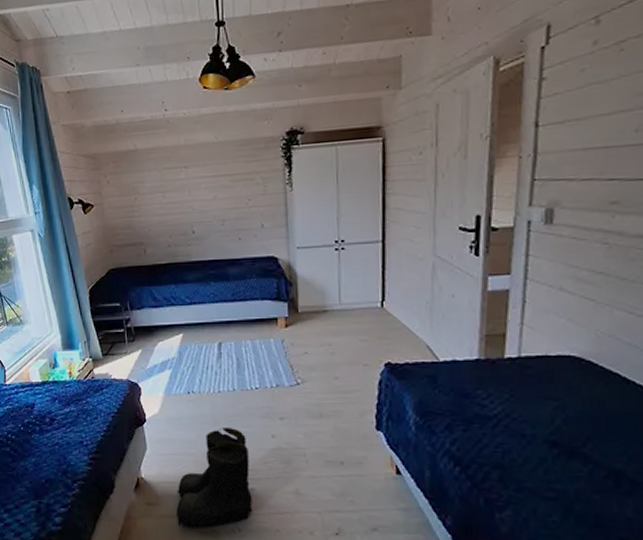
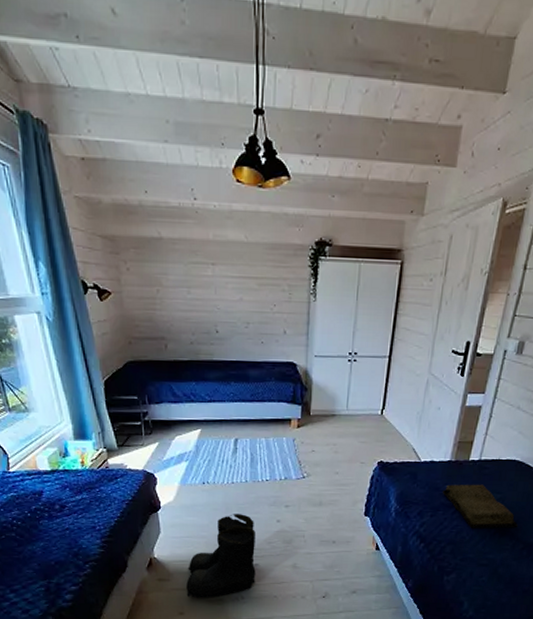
diary: none [474,388,591,448] -> present [442,484,518,529]

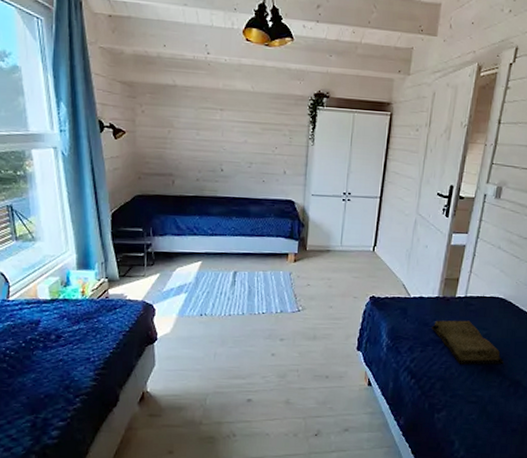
boots: present [186,514,256,598] -> none [177,346,250,436]

